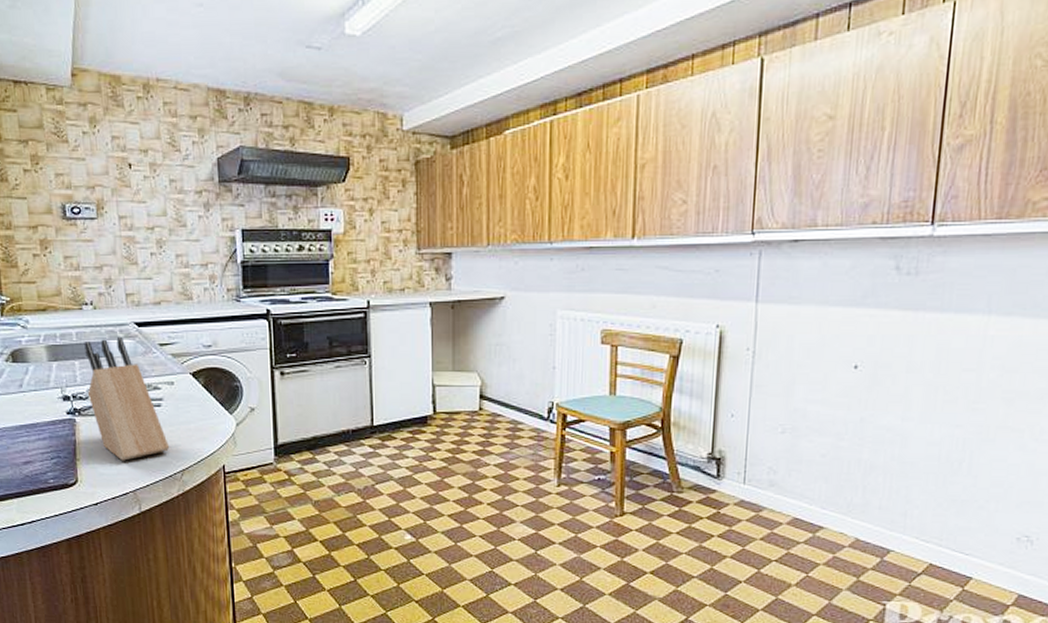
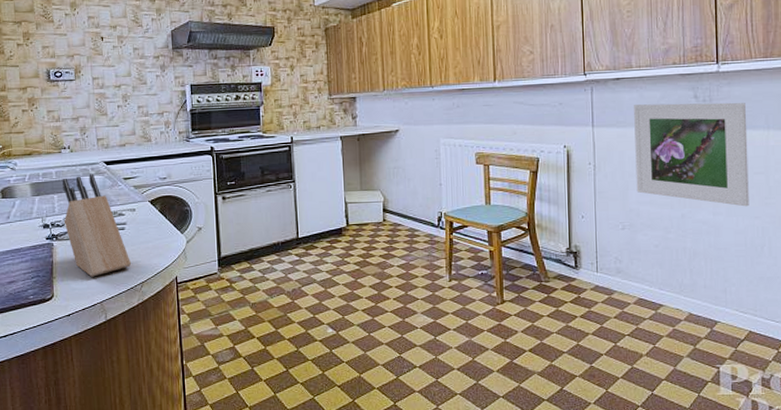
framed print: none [805,275,963,412] -> present [634,102,749,207]

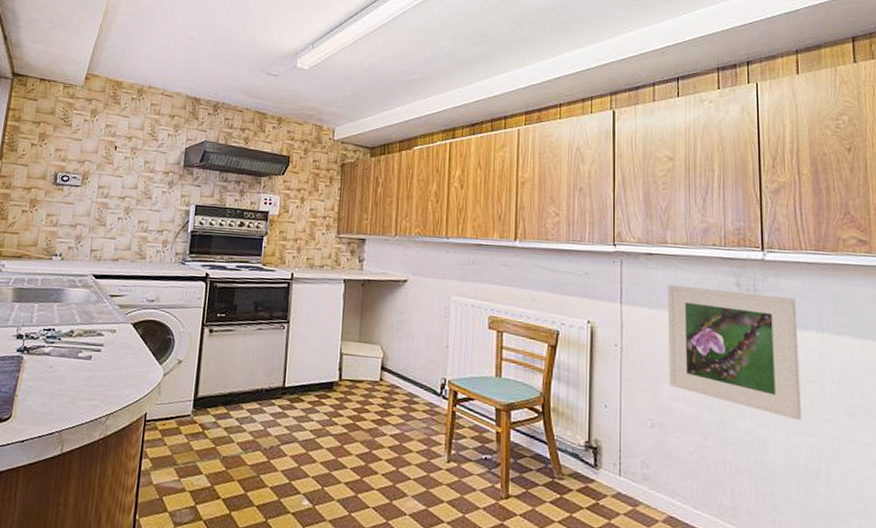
knife block: present [62,174,131,277] -> none [39,286,100,401]

